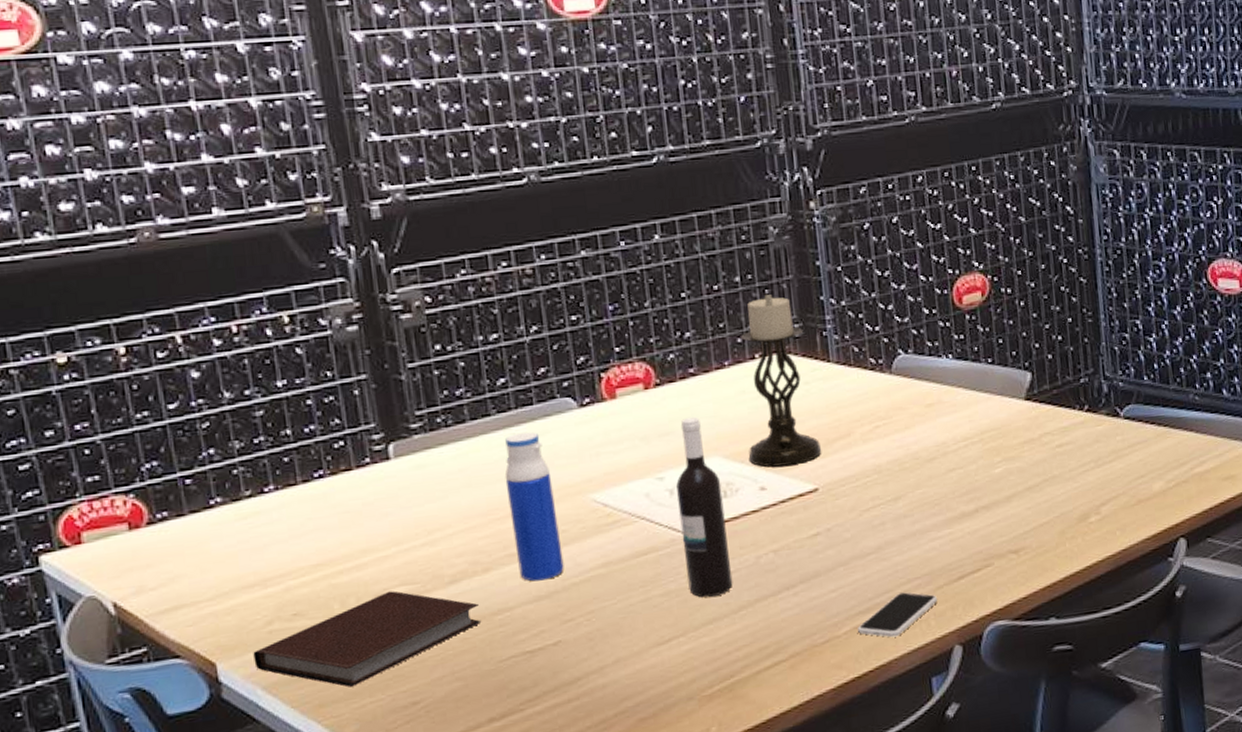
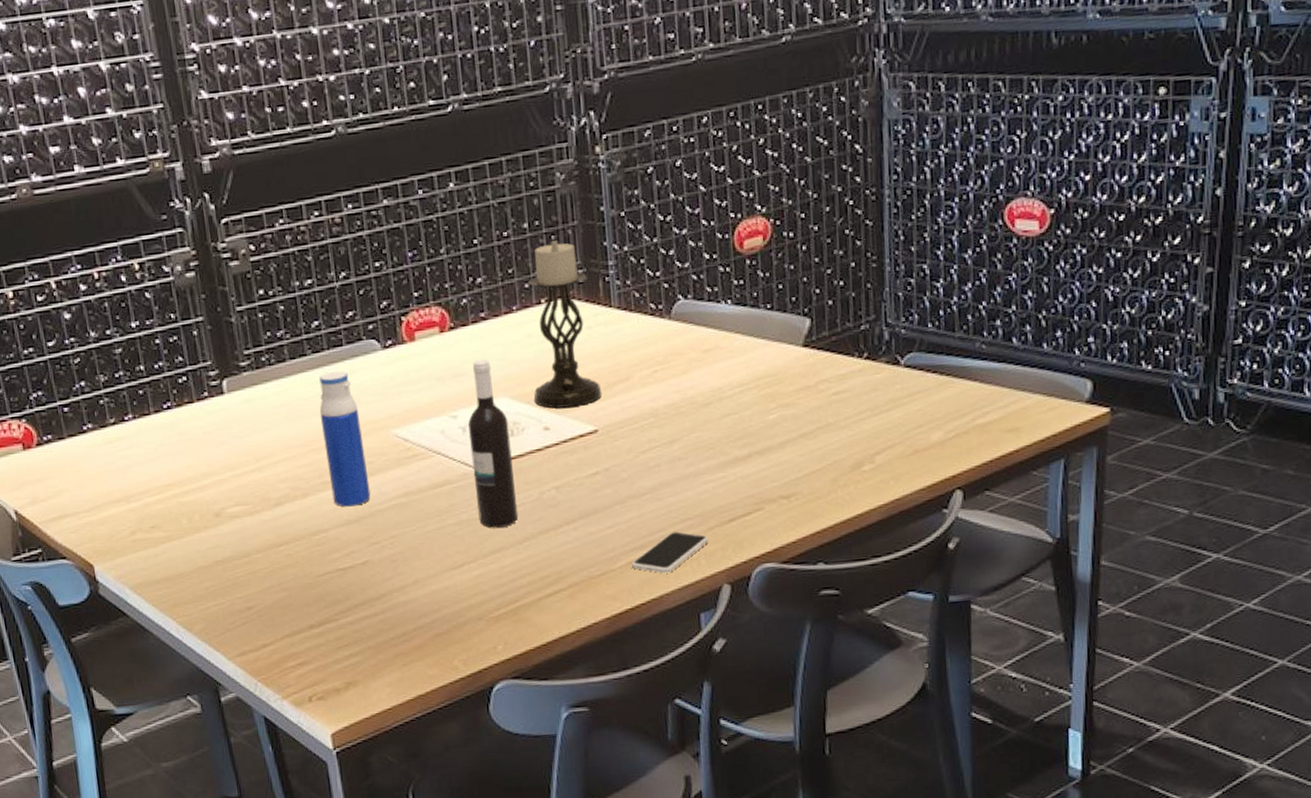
notebook: present [253,590,482,687] -> none [121,510,302,591]

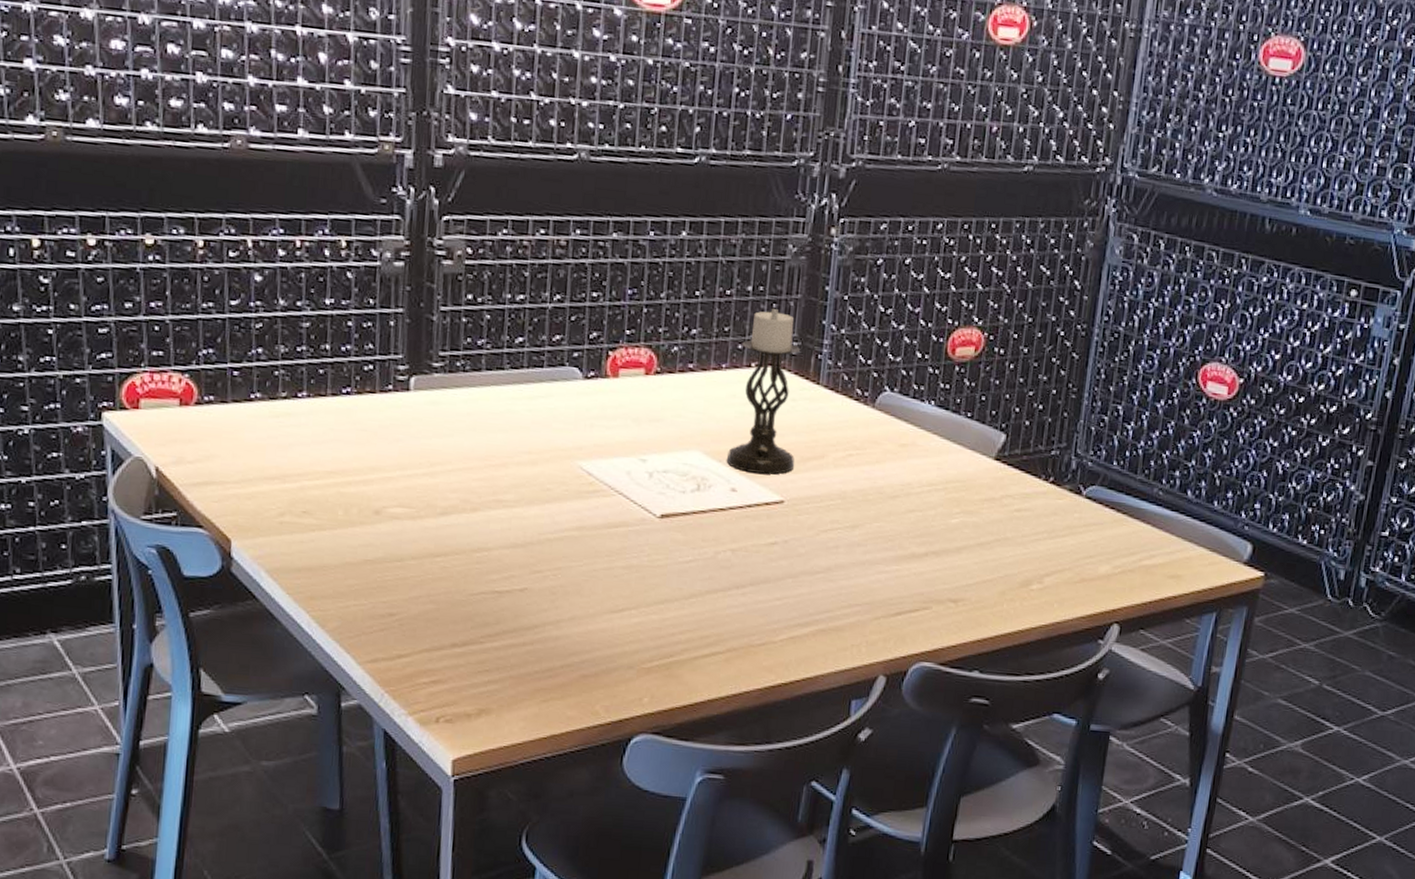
water bottle: present [319,371,371,507] -> none [502,391,547,531]
wine bottle: present [468,359,519,529] -> none [649,409,697,580]
smartphone: present [632,531,709,574] -> none [793,615,873,655]

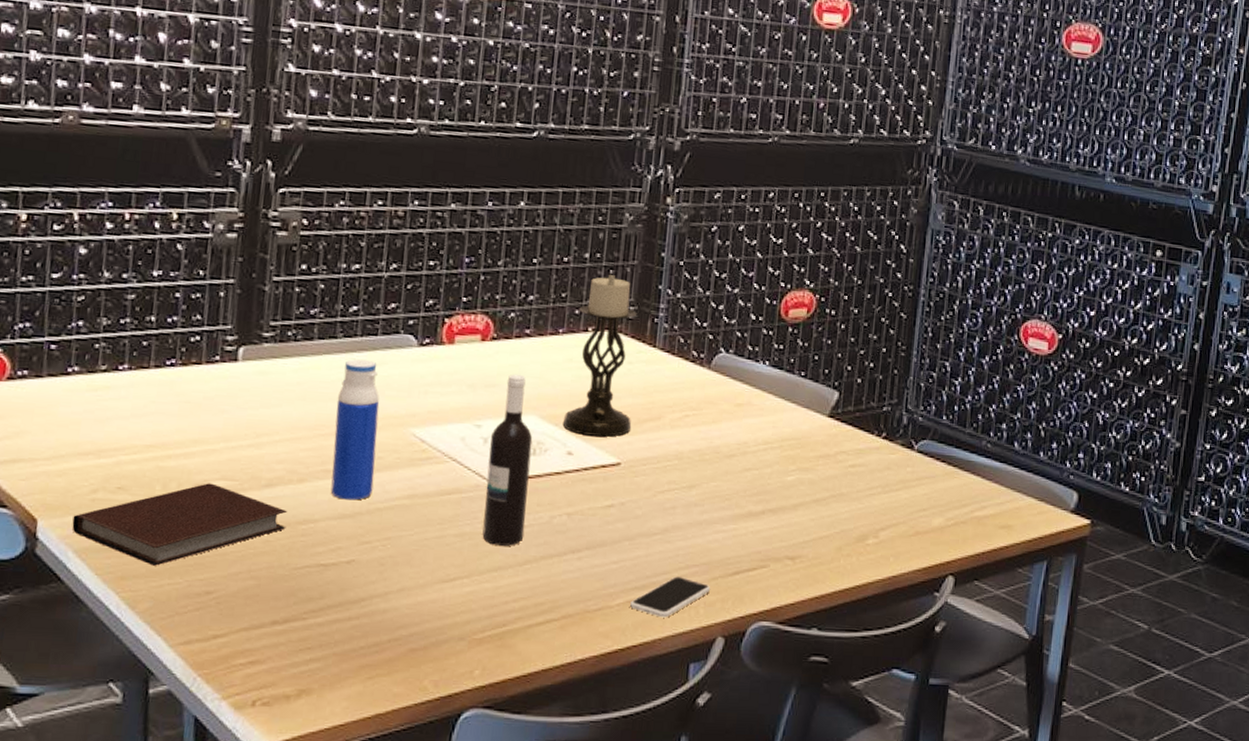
notebook: none [263,509,462,588] -> present [71,483,287,566]
water bottle: none [502,391,547,531] -> present [331,359,380,500]
wine bottle: none [649,409,697,580] -> present [482,374,533,547]
smartphone: none [793,615,873,655] -> present [630,576,711,618]

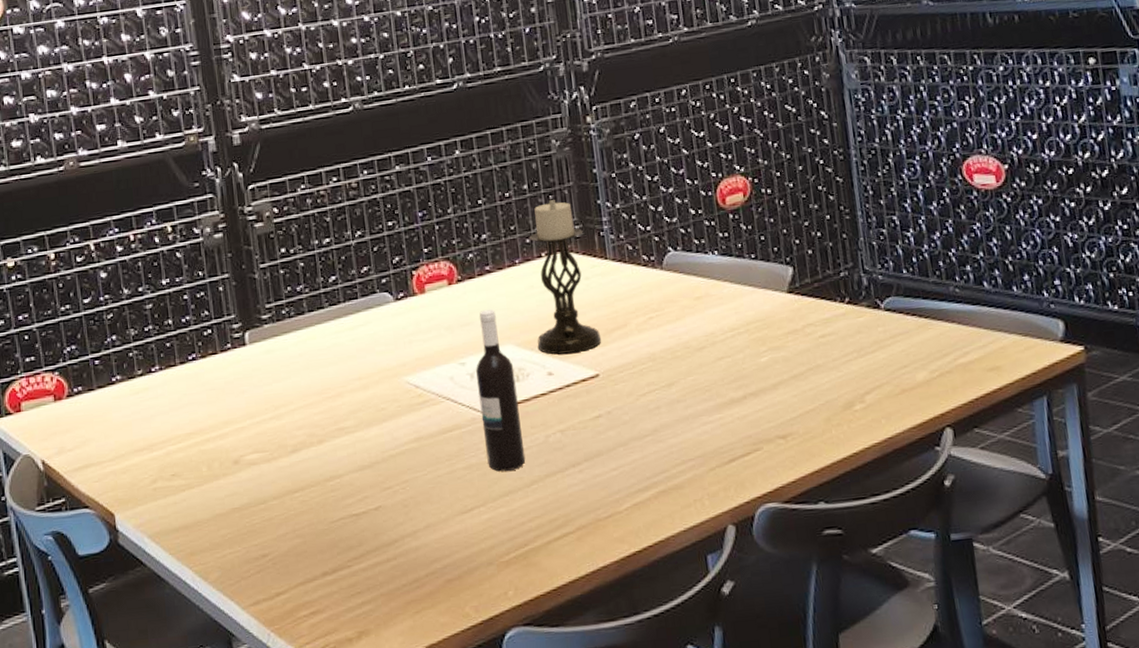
notebook: present [71,483,287,566] -> none [142,457,317,539]
water bottle: present [331,359,380,500] -> none [335,322,384,453]
smartphone: present [630,576,711,618] -> none [637,472,711,515]

